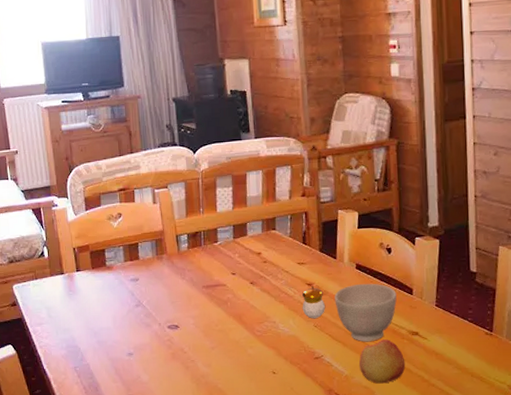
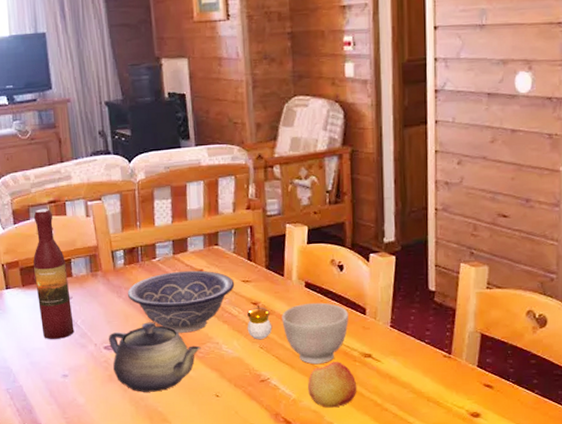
wine bottle: none [103,196,140,319] -> present [33,208,74,339]
teapot: none [172,302,259,370] -> present [109,322,201,392]
decorative bowl: none [190,253,291,313] -> present [127,270,235,333]

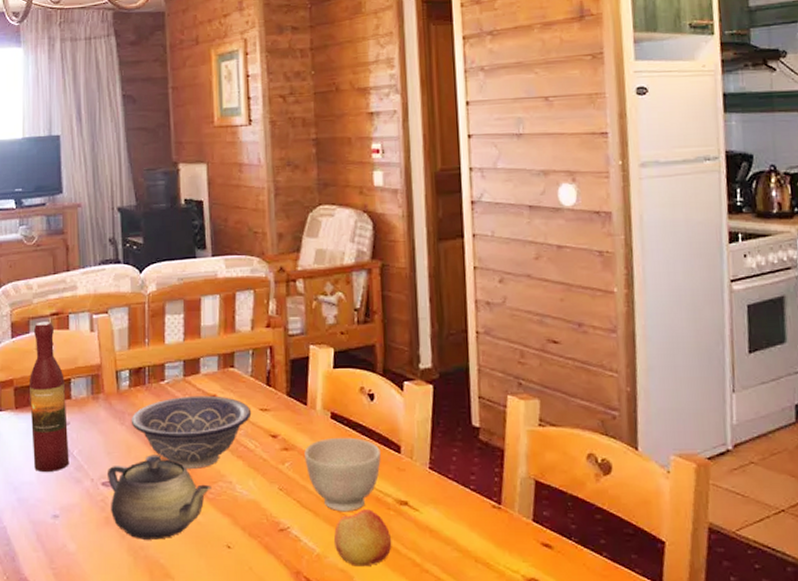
candle: present [247,304,272,340] -> none [264,437,294,480]

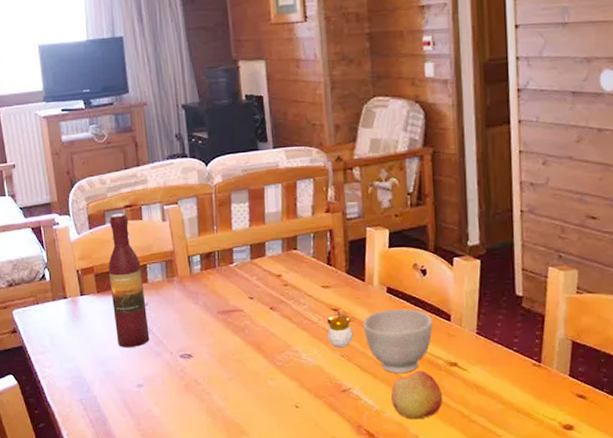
teapot: present [108,455,212,540] -> none [185,329,280,403]
decorative bowl: present [131,395,252,469] -> none [204,275,314,341]
candle: none [264,437,294,480] -> present [327,310,354,348]

